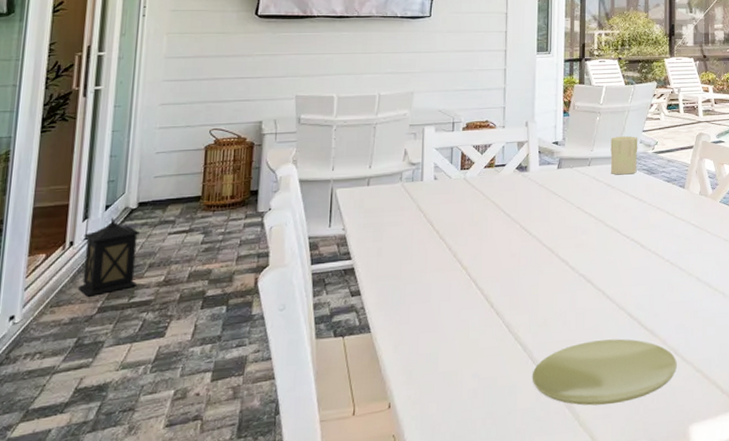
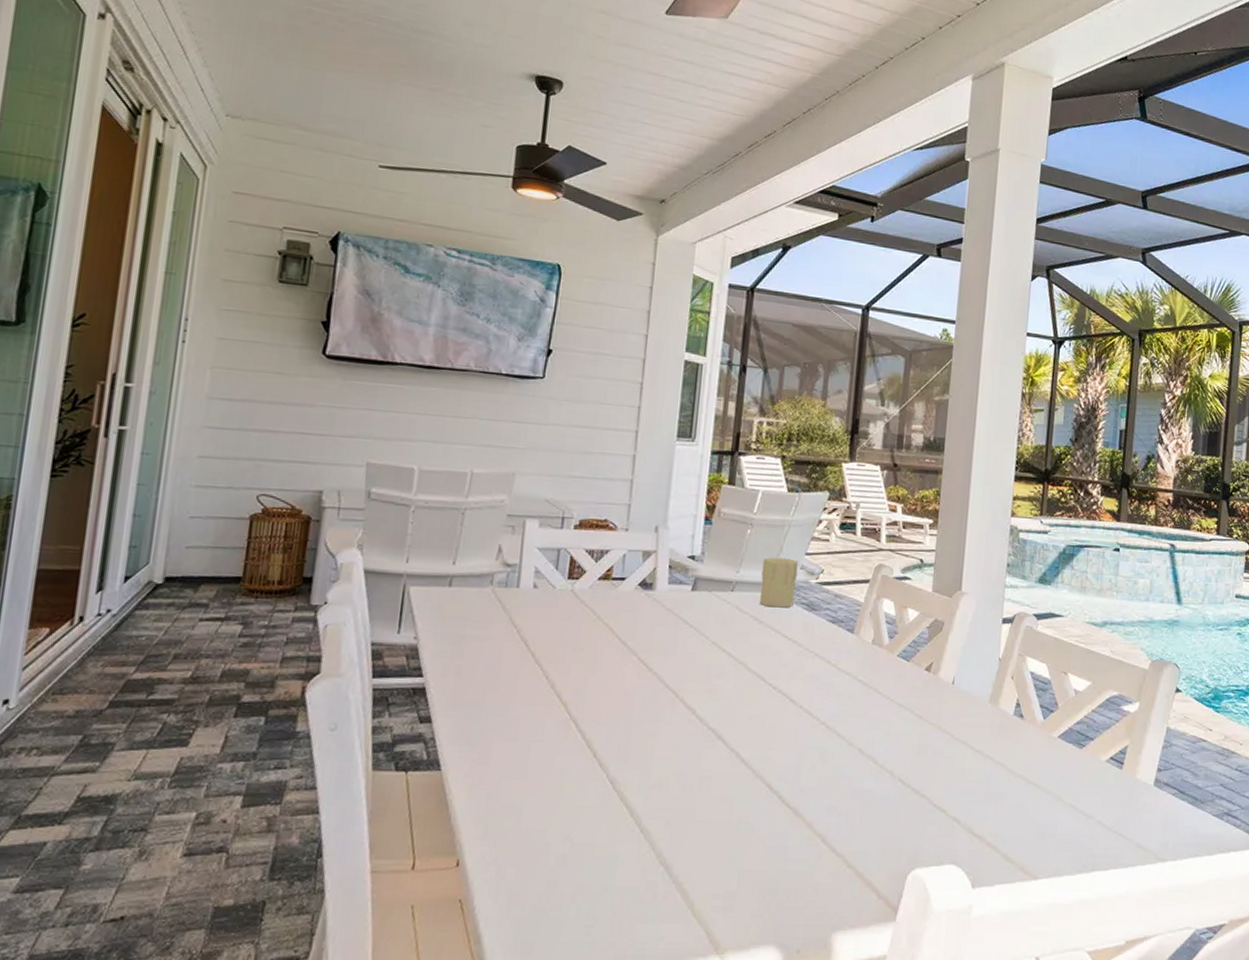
lantern: present [77,217,139,298] -> none [86,592,164,688]
plate: present [531,338,678,406] -> none [637,813,825,895]

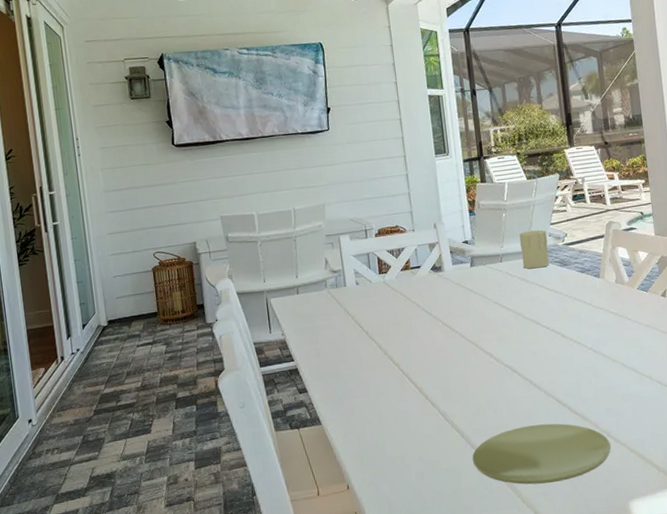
plate: none [637,813,825,895] -> present [472,423,612,485]

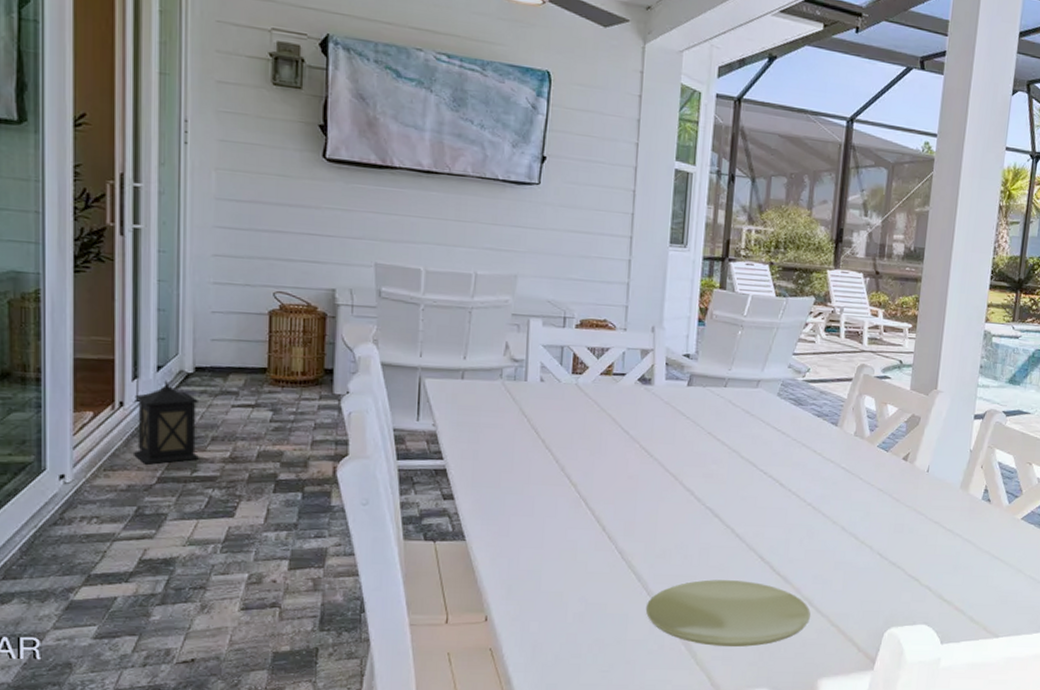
lantern: none [70,334,121,403] -> present [132,380,200,466]
candle: present [519,230,549,269] -> none [751,356,787,403]

